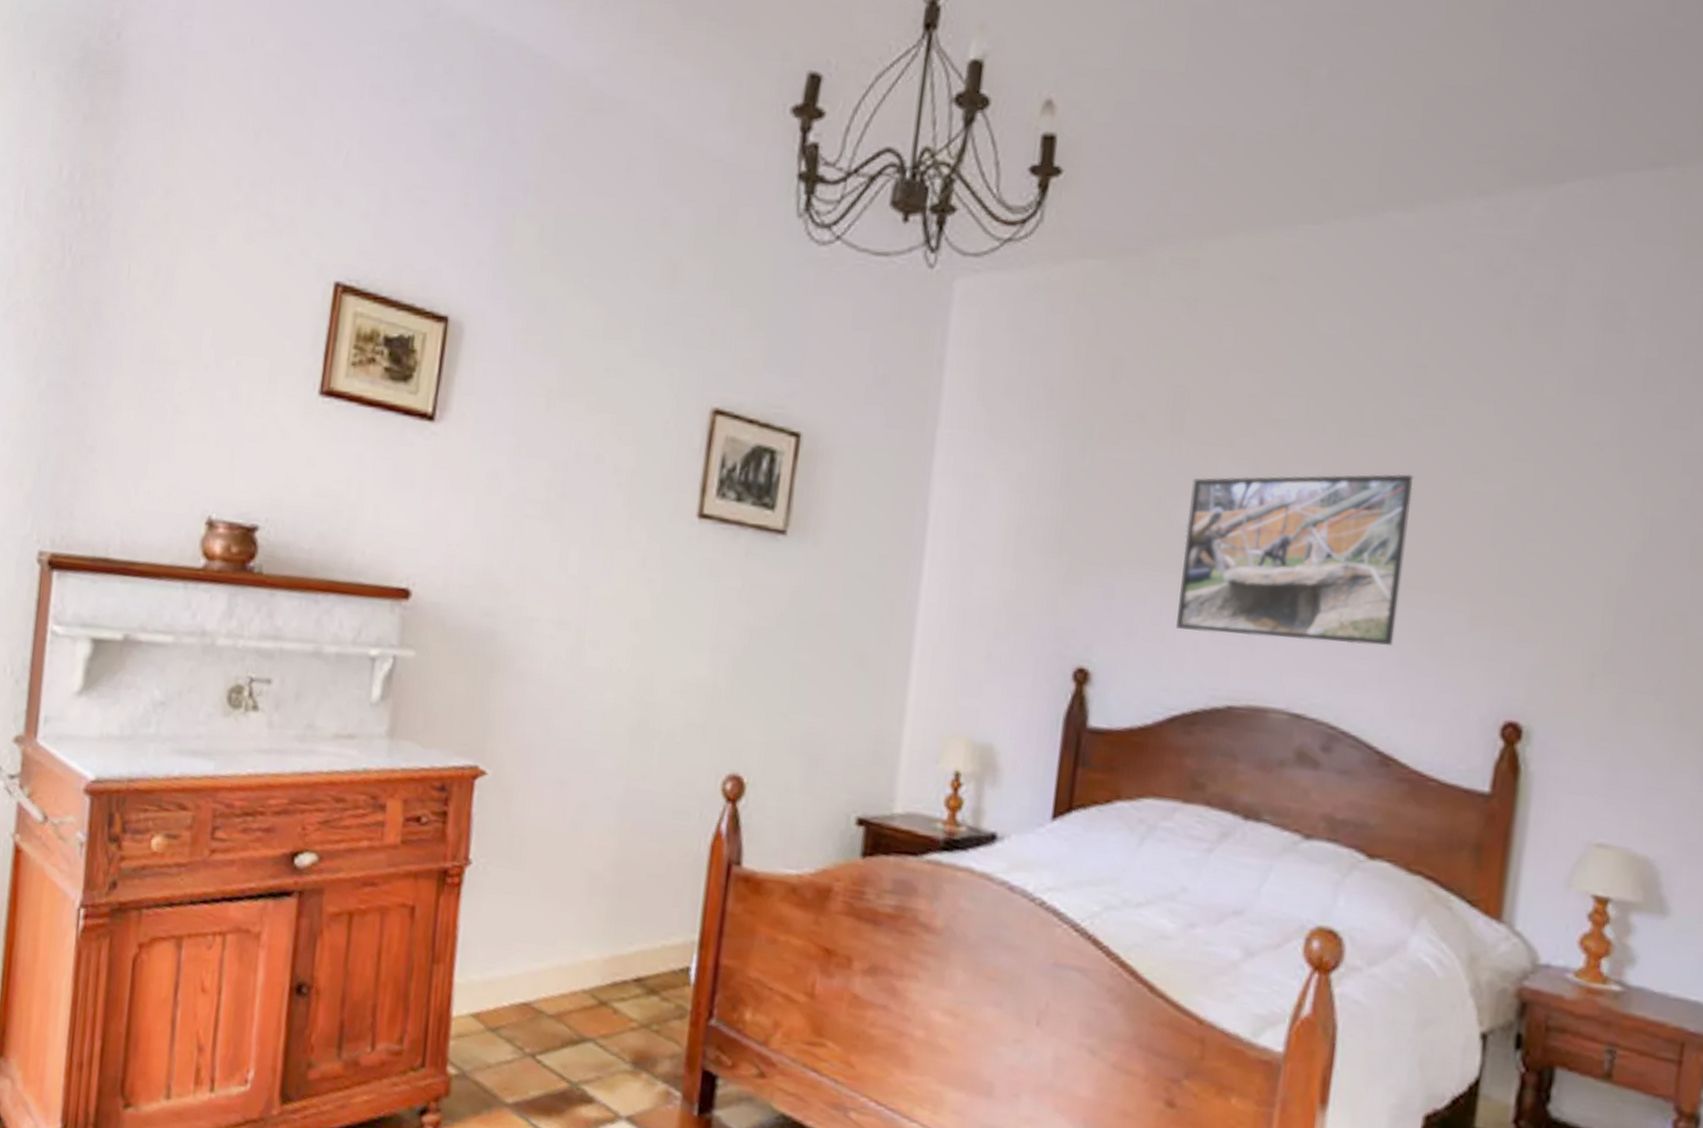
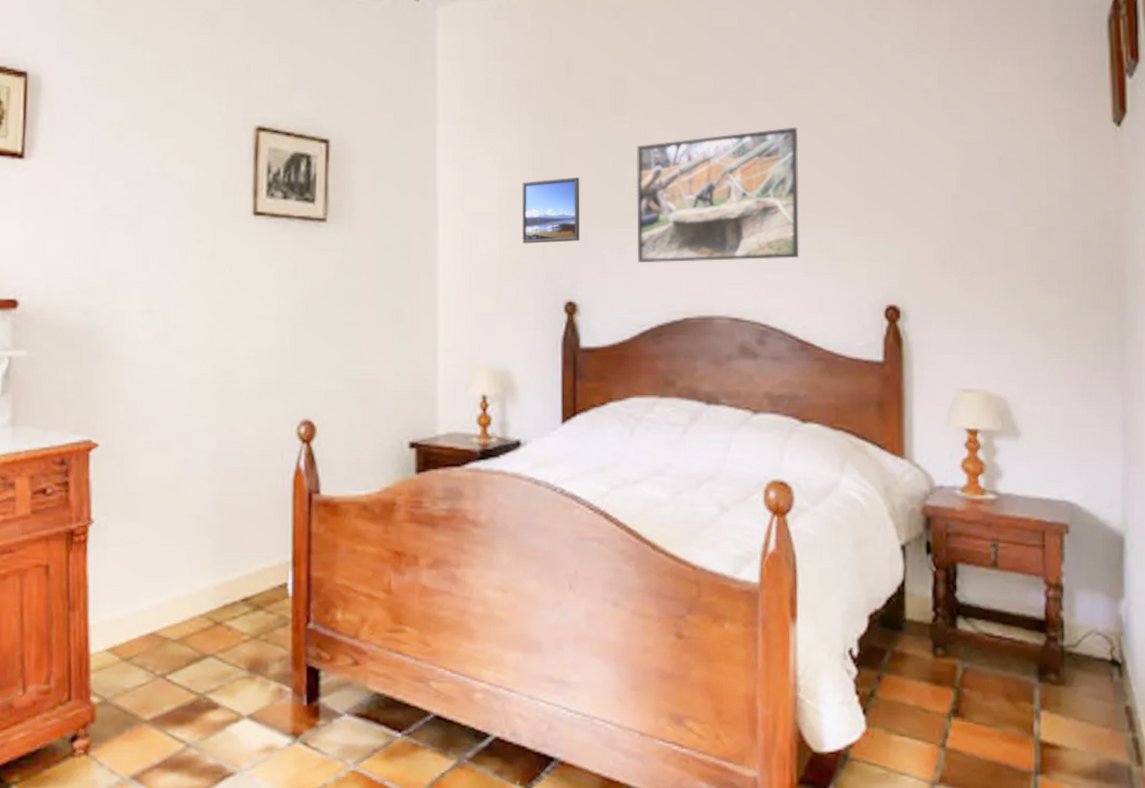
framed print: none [1029,510,1114,593] -> present [522,177,580,244]

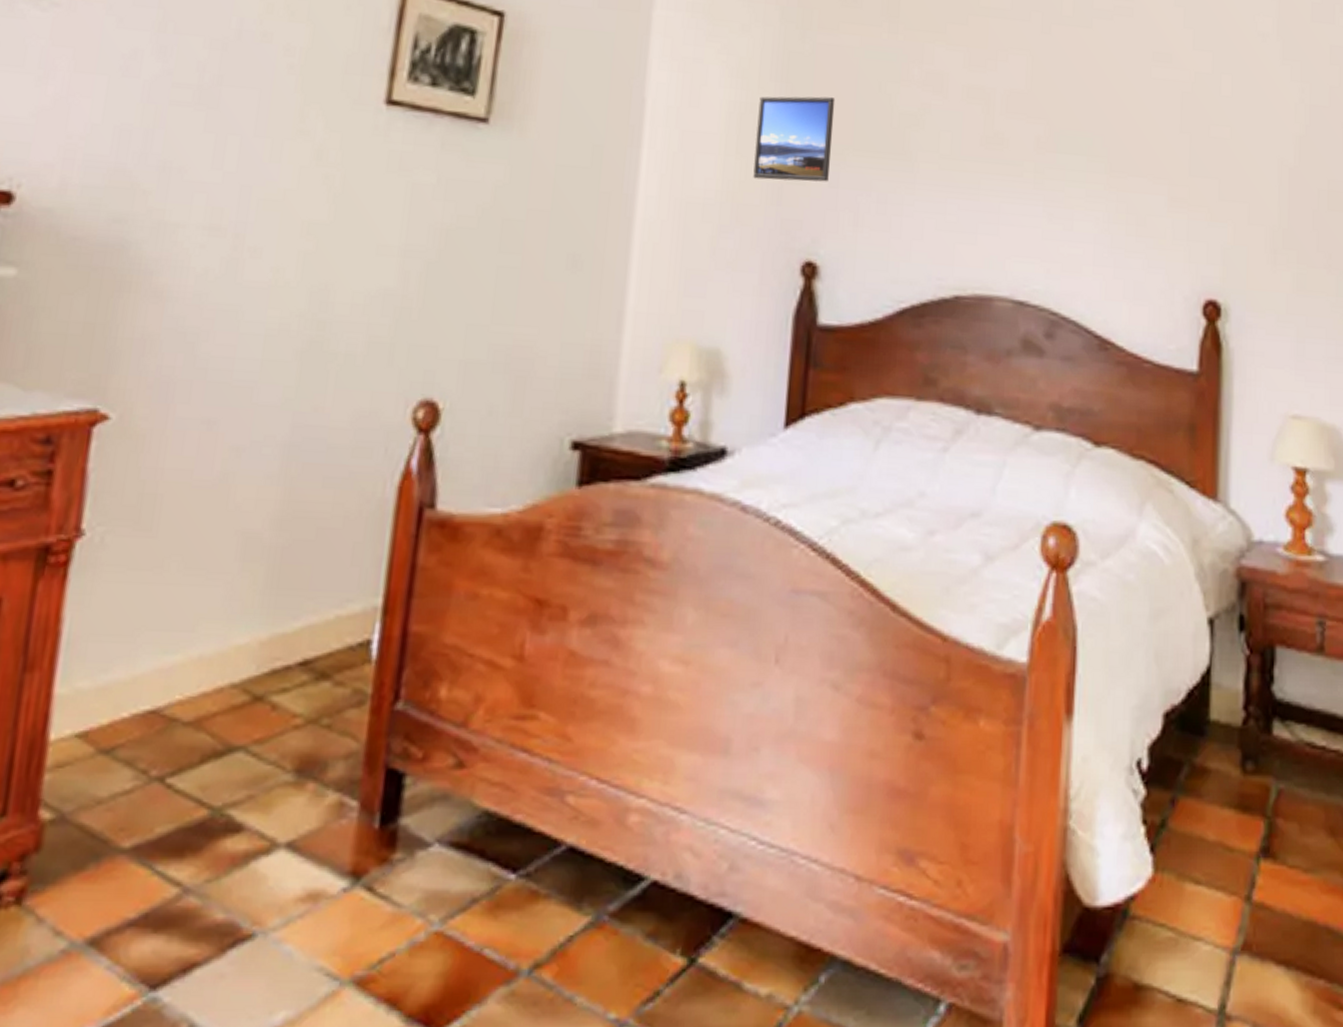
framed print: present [636,127,799,262] -> none [901,61,1111,229]

